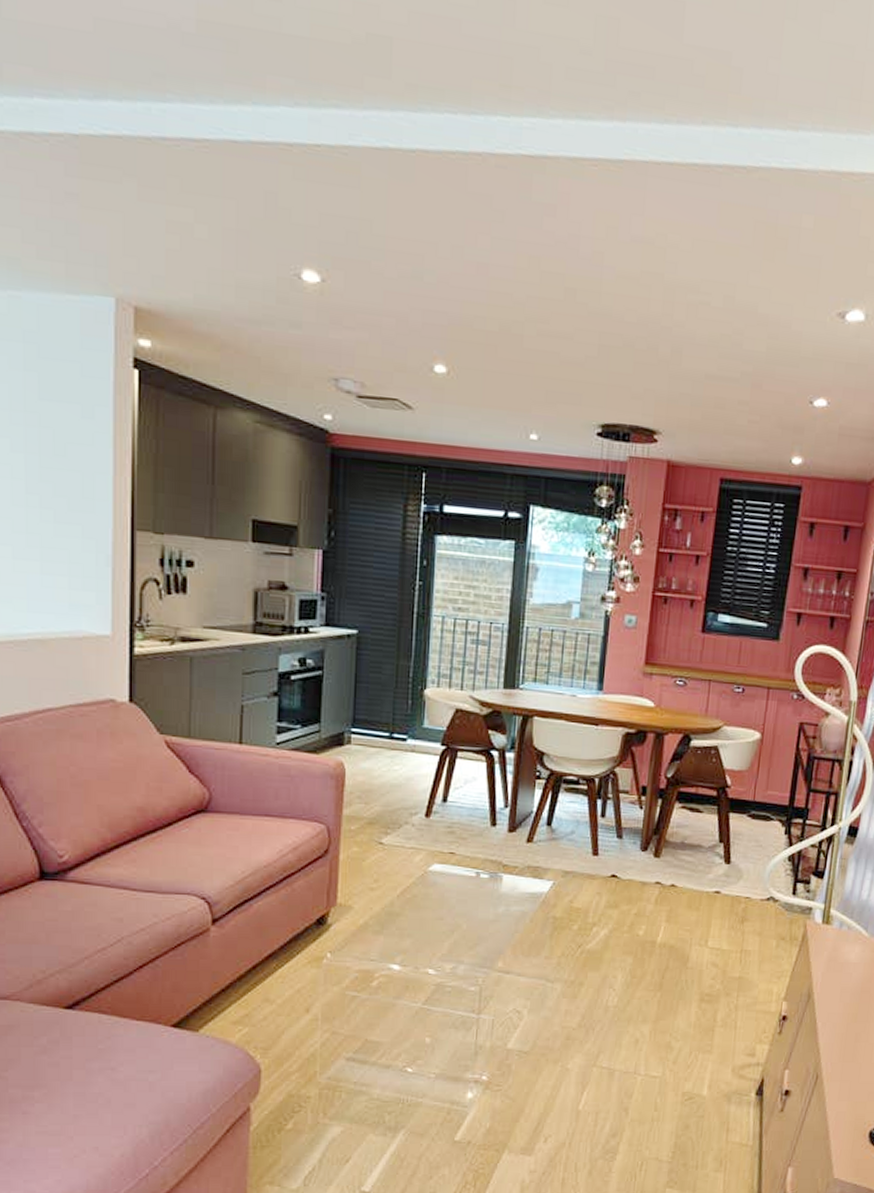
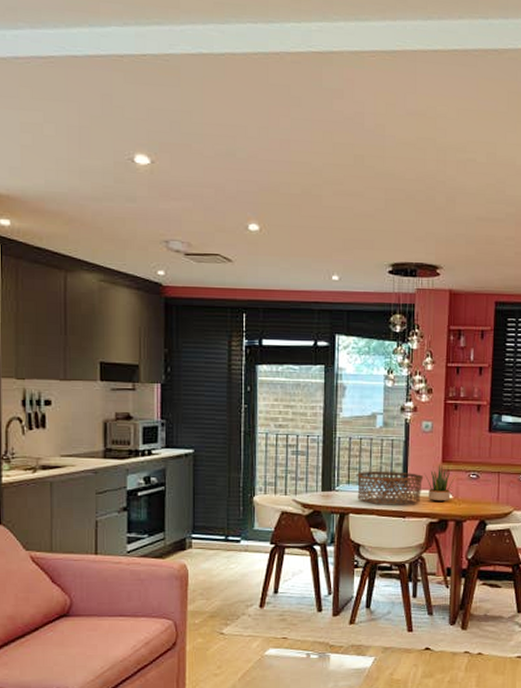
basket: none [544,668,623,711] -> present [357,471,424,505]
potted plant: none [623,666,660,711] -> present [424,464,456,503]

